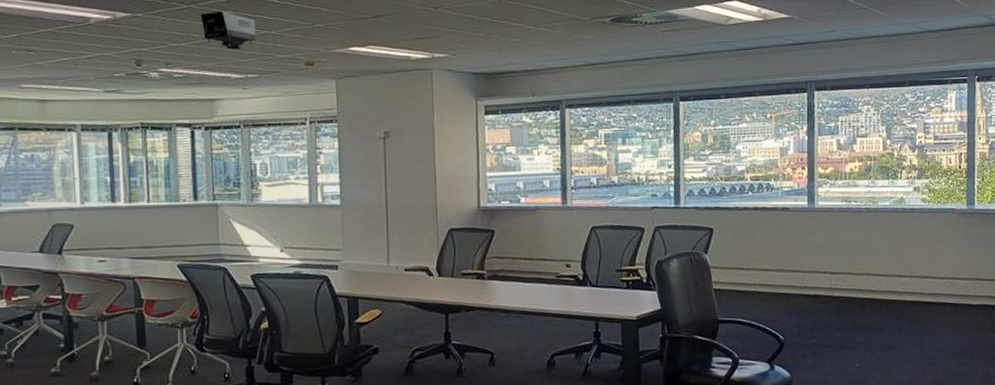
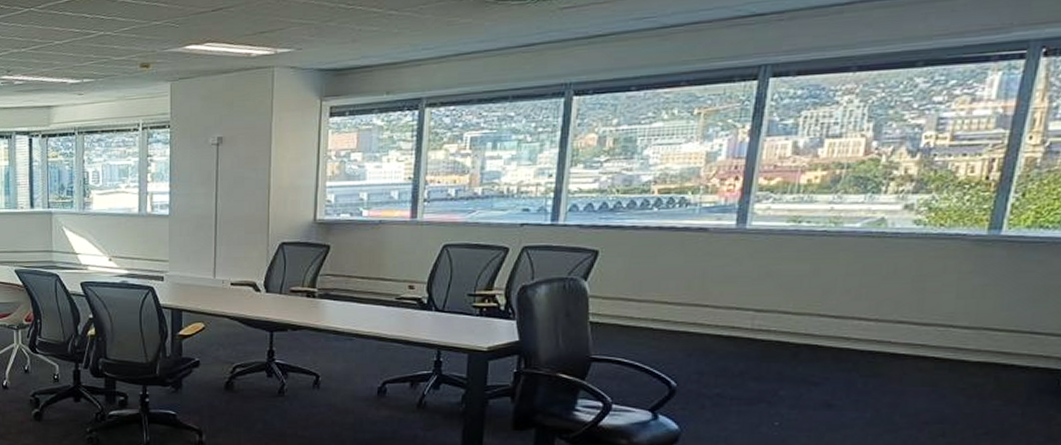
projector: present [200,10,255,50] -> none [40,12,92,54]

